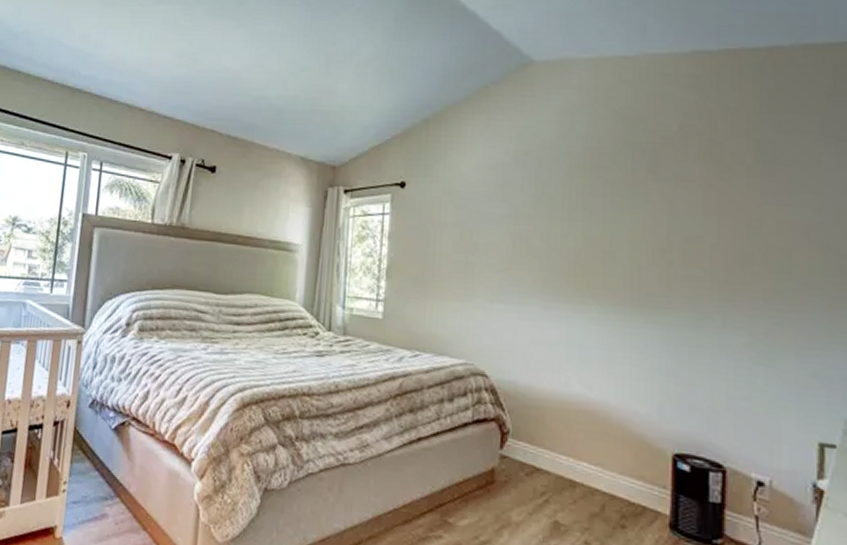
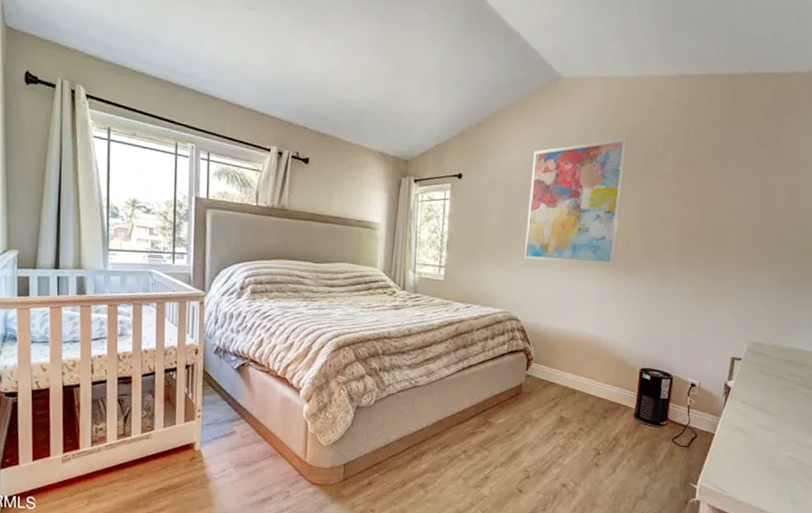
wall art: none [491,133,628,303] -> present [524,138,628,266]

